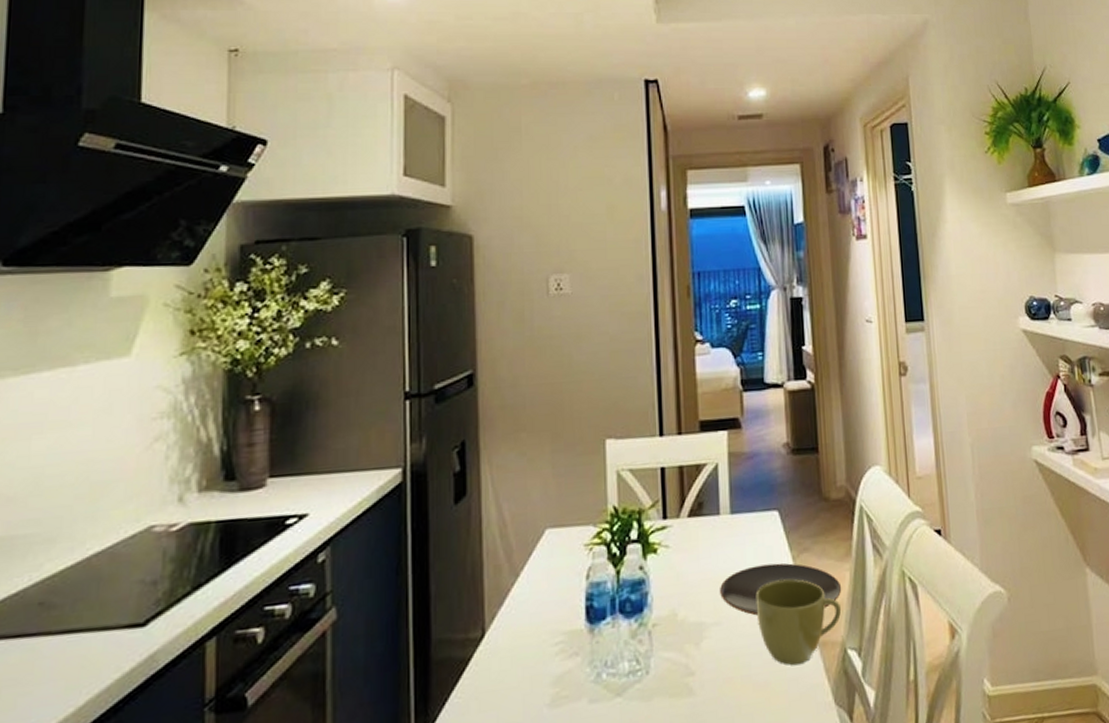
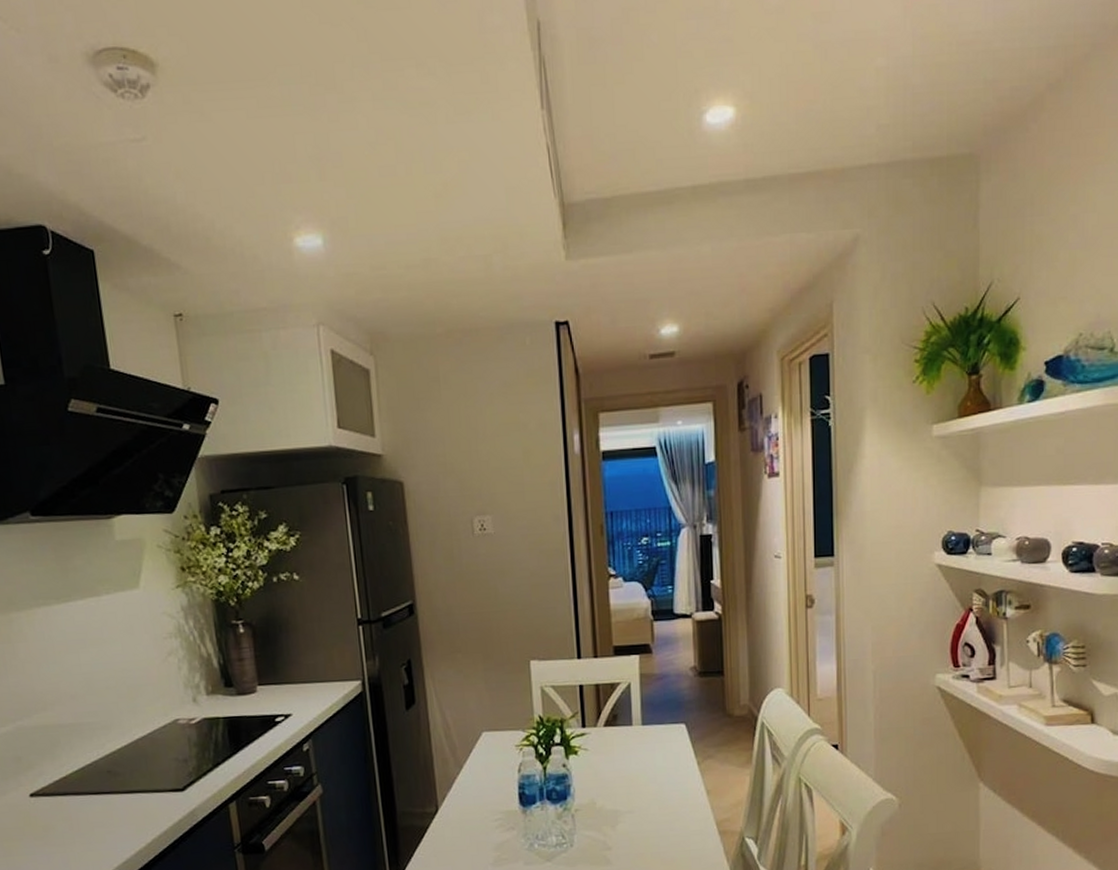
plate: present [720,563,842,616] -> none [633,766,742,807]
cup: present [755,578,842,665] -> none [664,779,741,847]

